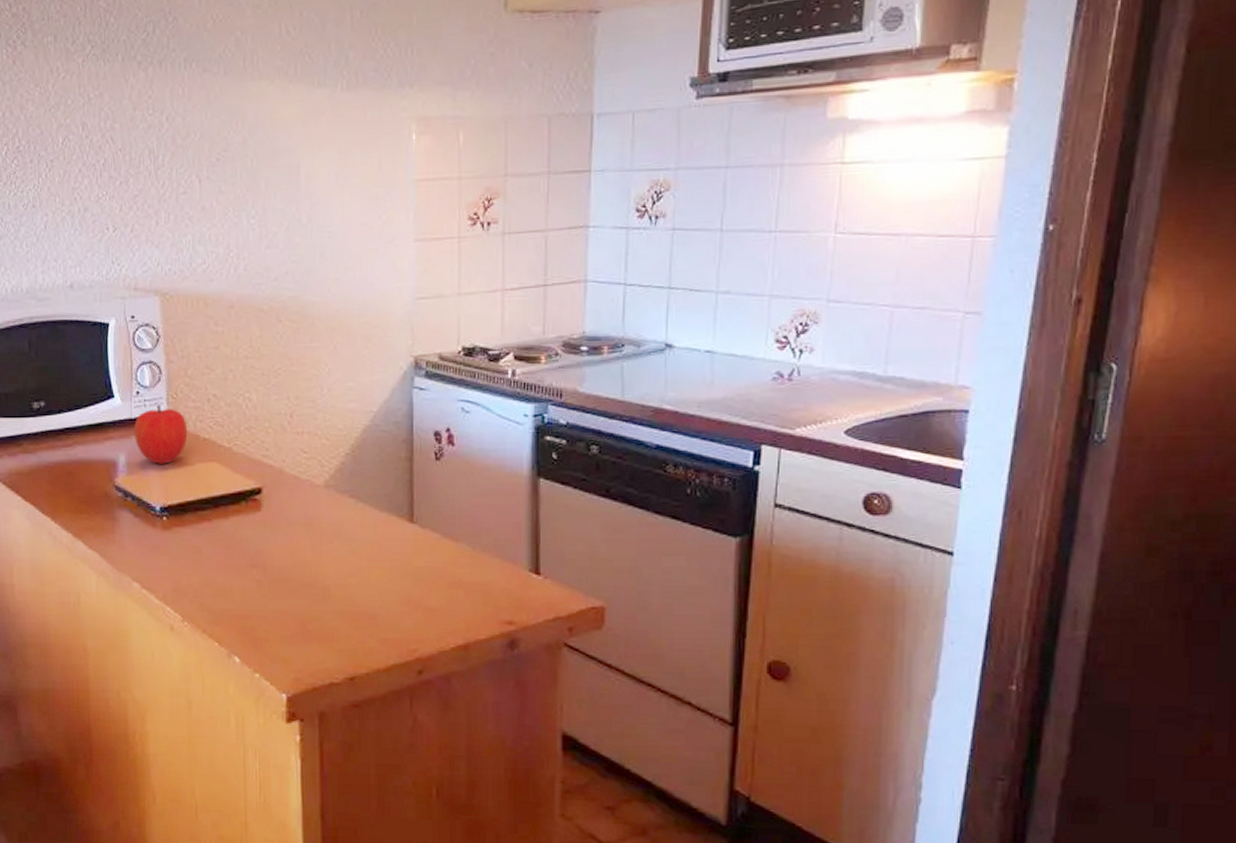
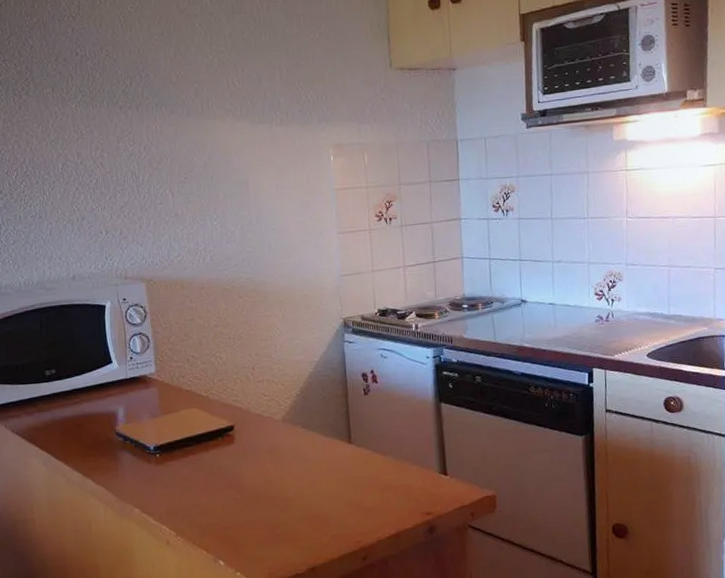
fruit: present [134,404,188,464] -> none [129,365,173,413]

